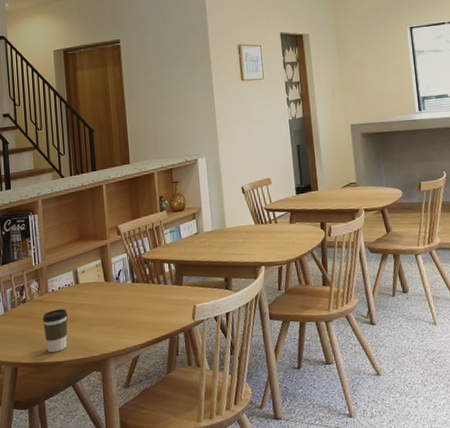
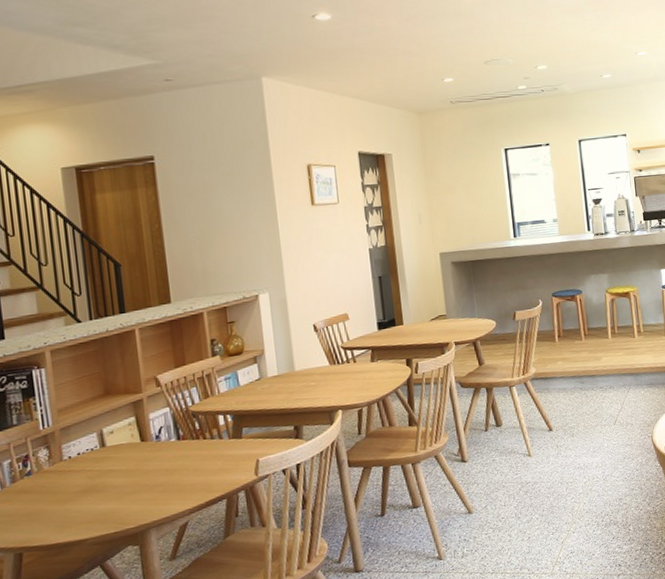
coffee cup: present [42,308,68,353] -> none [55,477,92,531]

